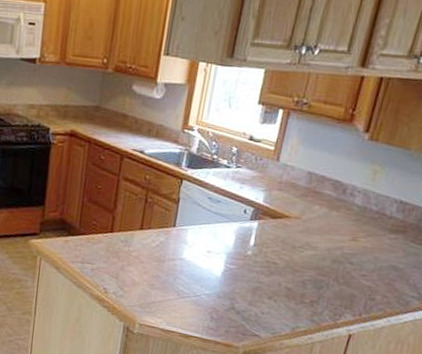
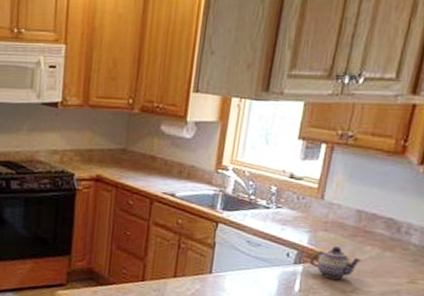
teapot: none [263,205,311,236] -> present [308,246,362,279]

